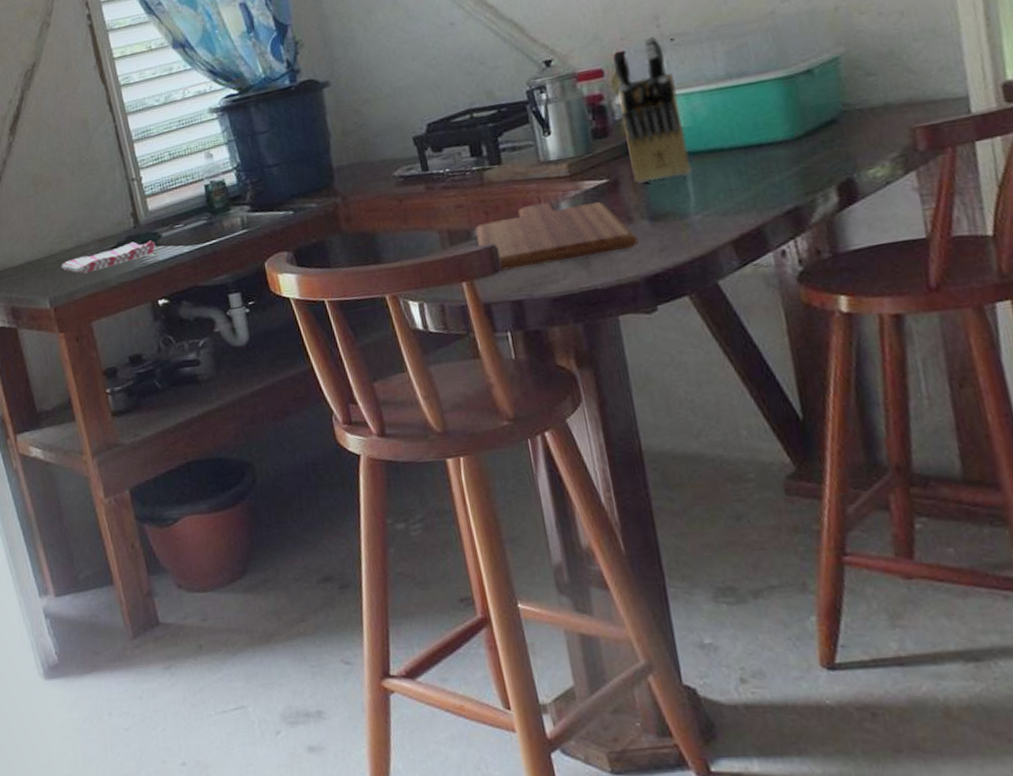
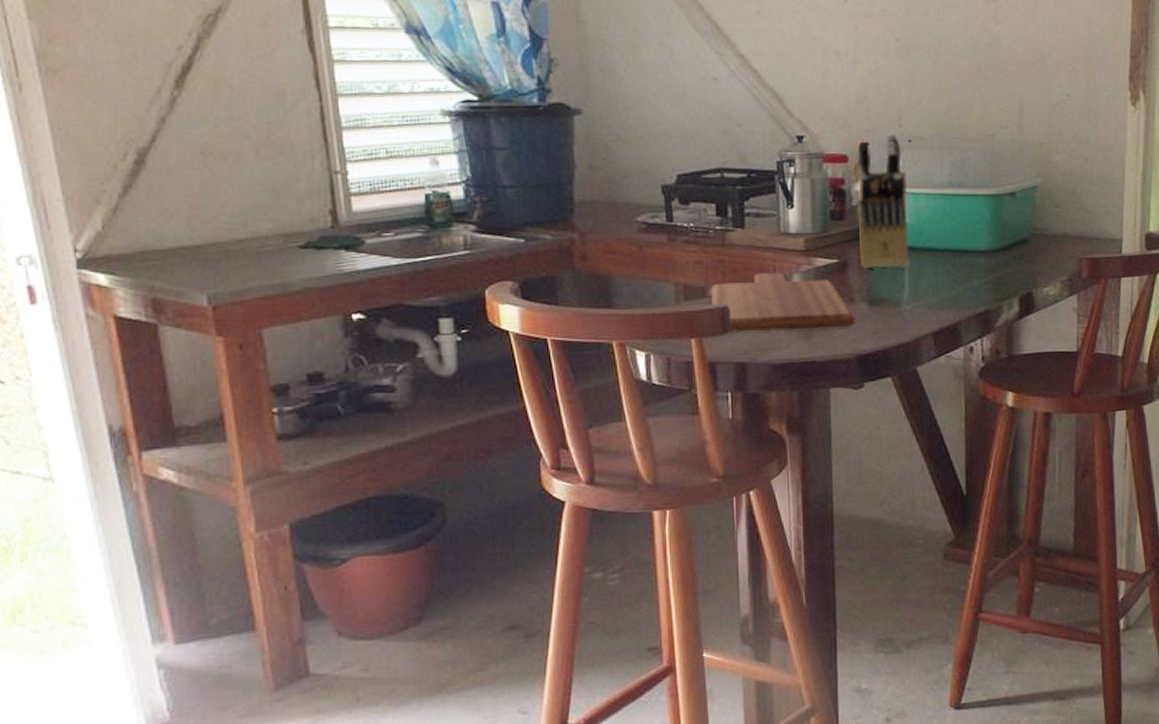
dish towel: present [61,240,156,274] -> none [228,243,356,271]

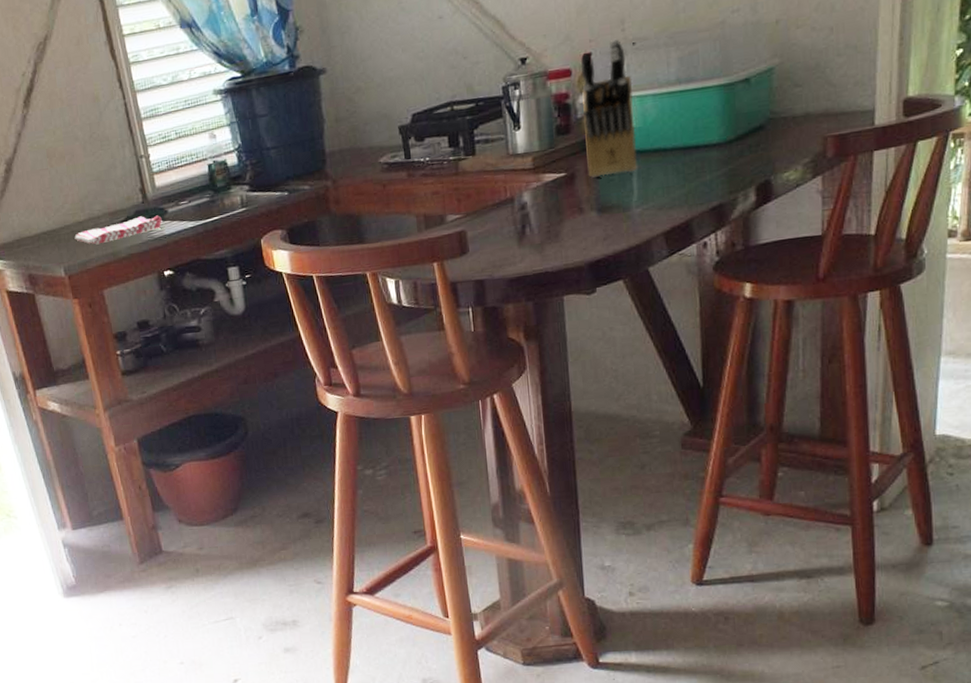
dish towel: none [228,243,356,271] -> present [74,215,162,245]
cutting board: present [711,272,856,332] -> none [448,192,586,253]

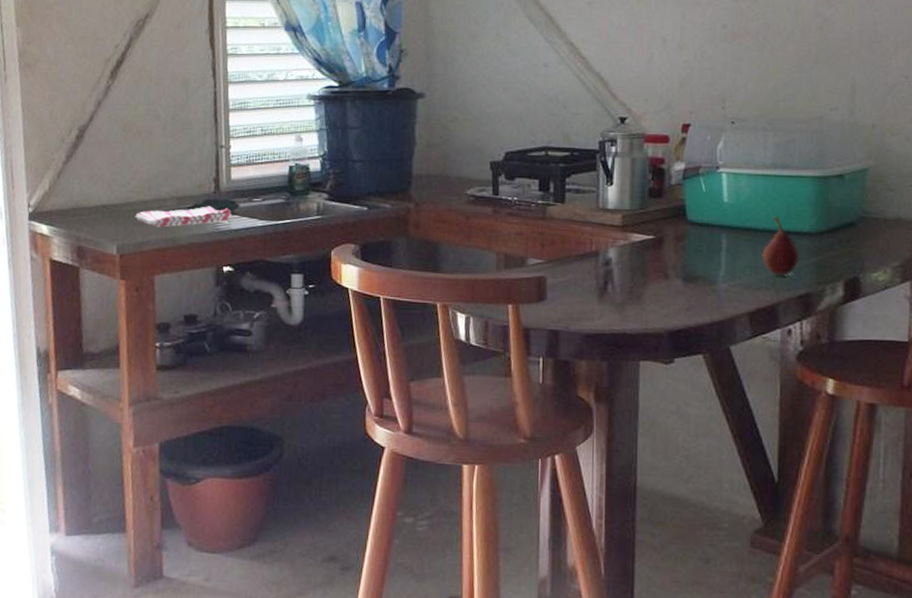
knife block: present [580,38,637,178] -> none [677,115,729,247]
fruit: none [673,132,710,192] -> present [762,216,799,276]

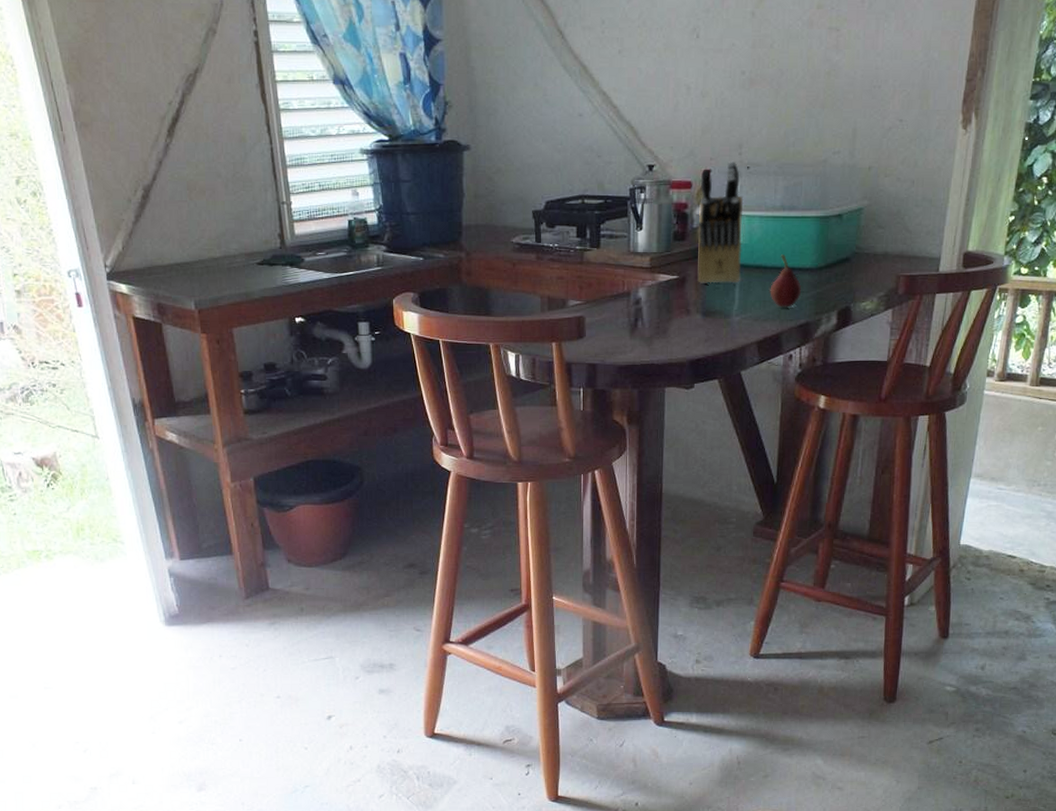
dish towel: present [135,206,232,228] -> none [208,261,298,283]
knife block: none [677,115,729,247] -> present [697,160,744,284]

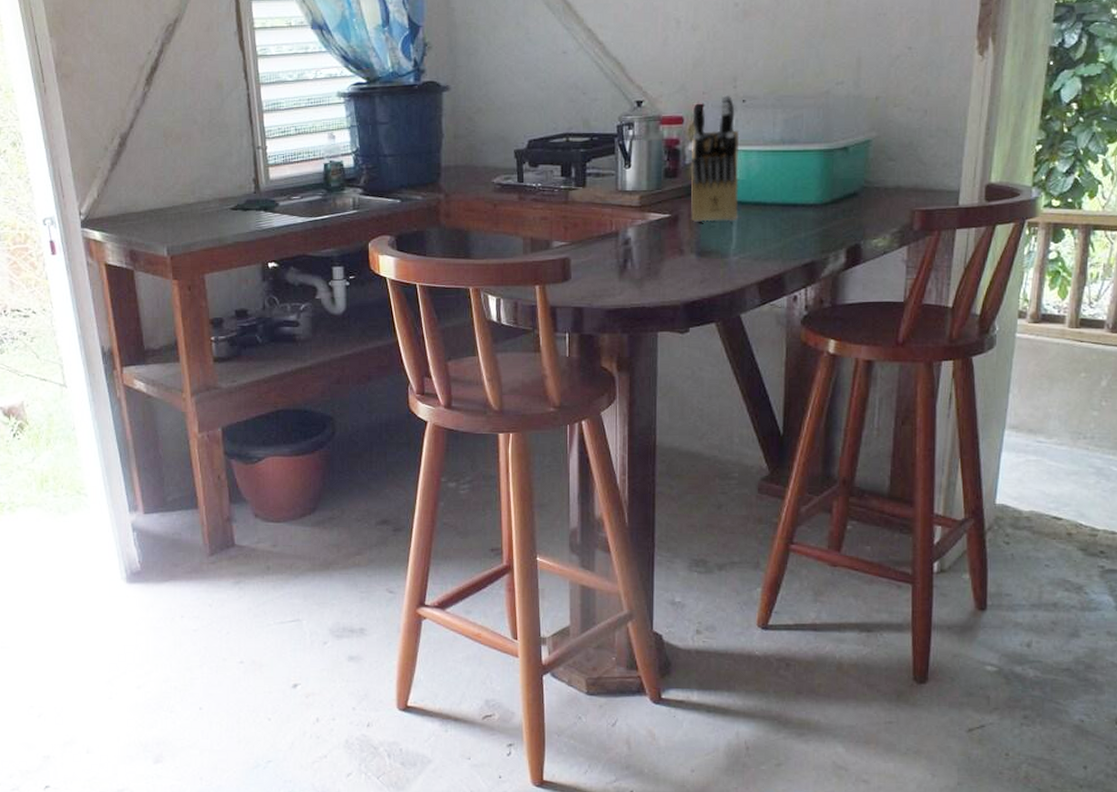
fruit: present [770,254,801,308] -> none [770,190,805,246]

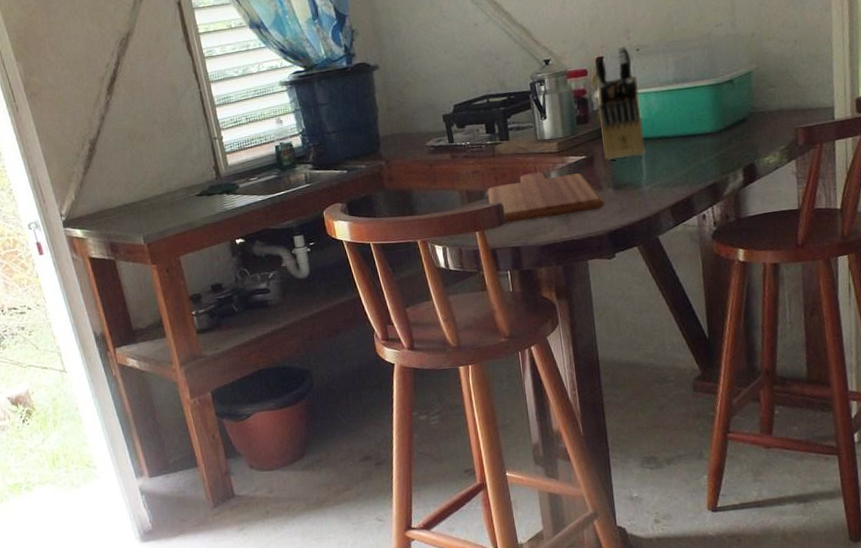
cutting board: none [555,226,684,280] -> present [487,171,605,224]

